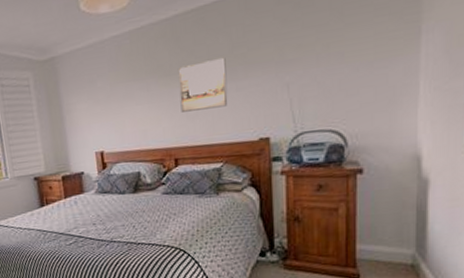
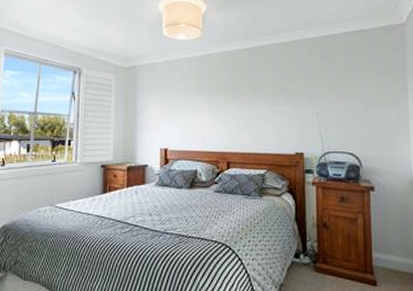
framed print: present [178,57,228,112] -> none [235,86,272,124]

